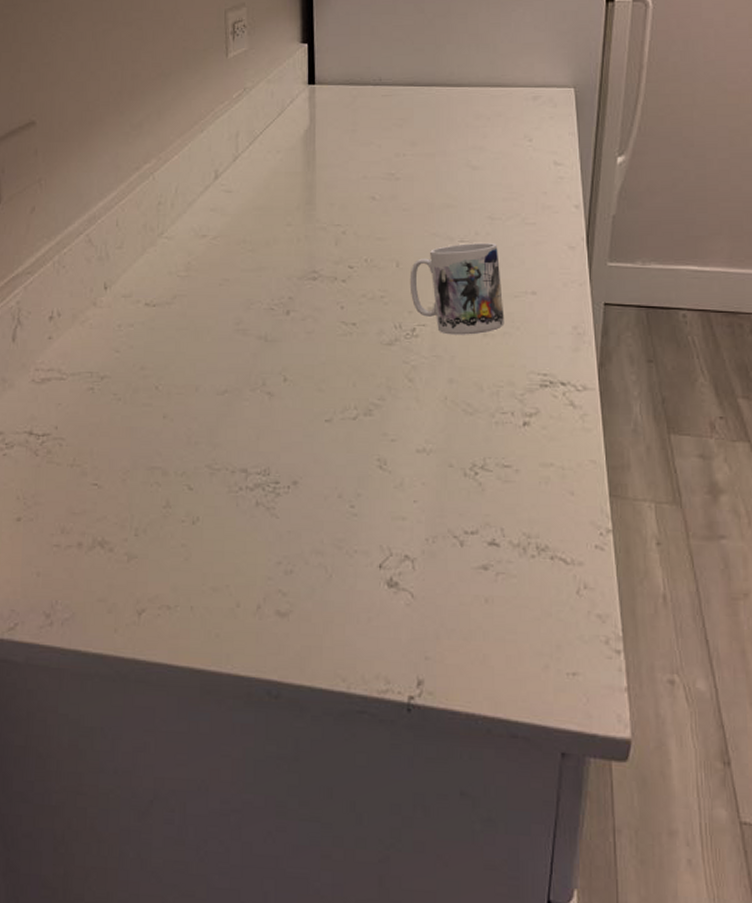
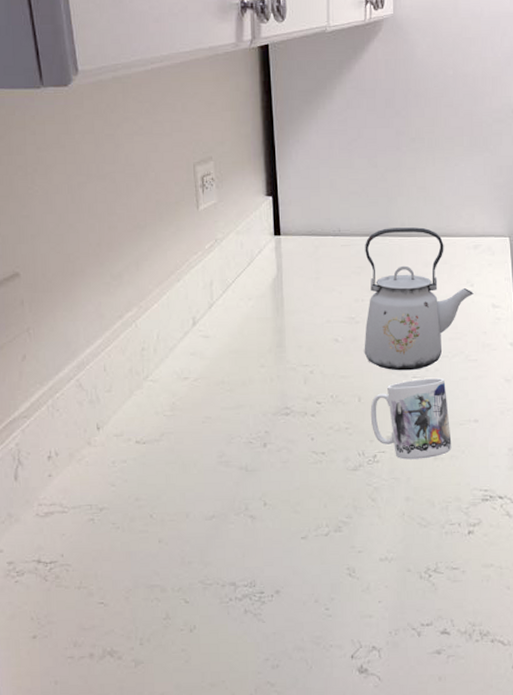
kettle: none [404,77,532,234] -> present [364,227,474,371]

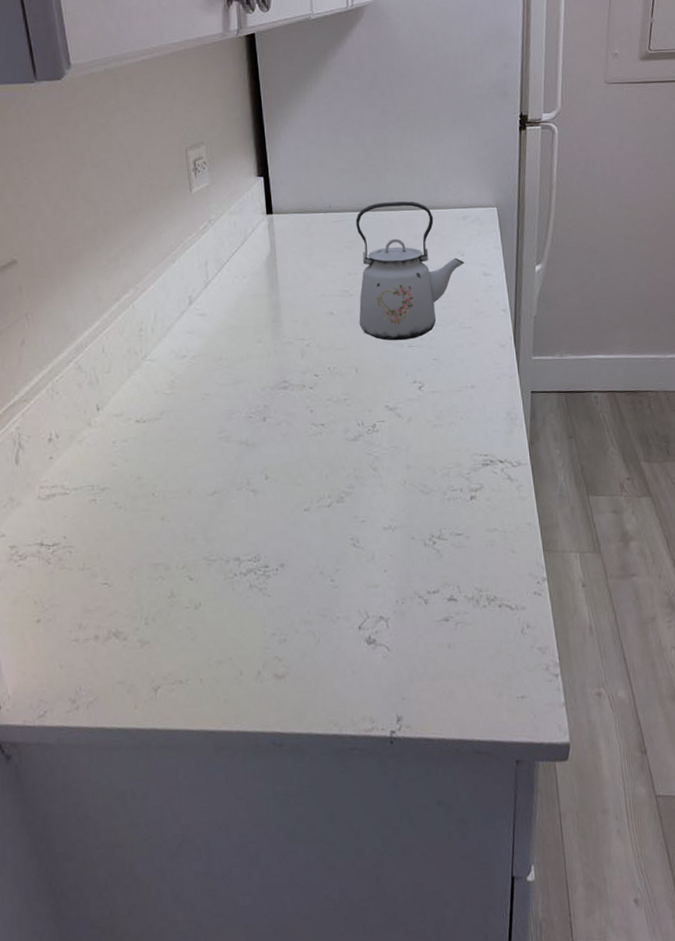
mug: present [370,378,452,460] -> none [367,346,450,428]

